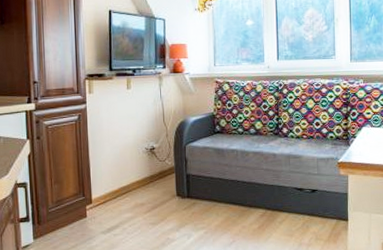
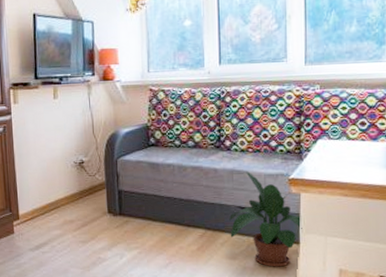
potted plant: none [287,156,350,243] -> present [229,171,302,267]

